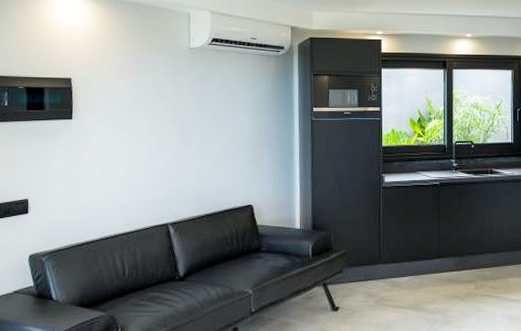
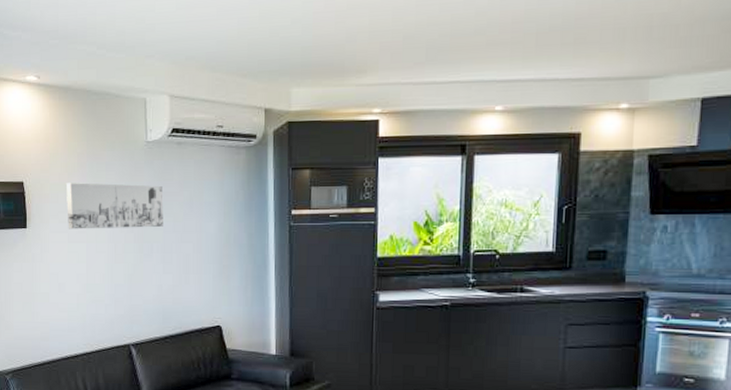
wall art: none [112,80,203,121] -> present [65,183,163,229]

